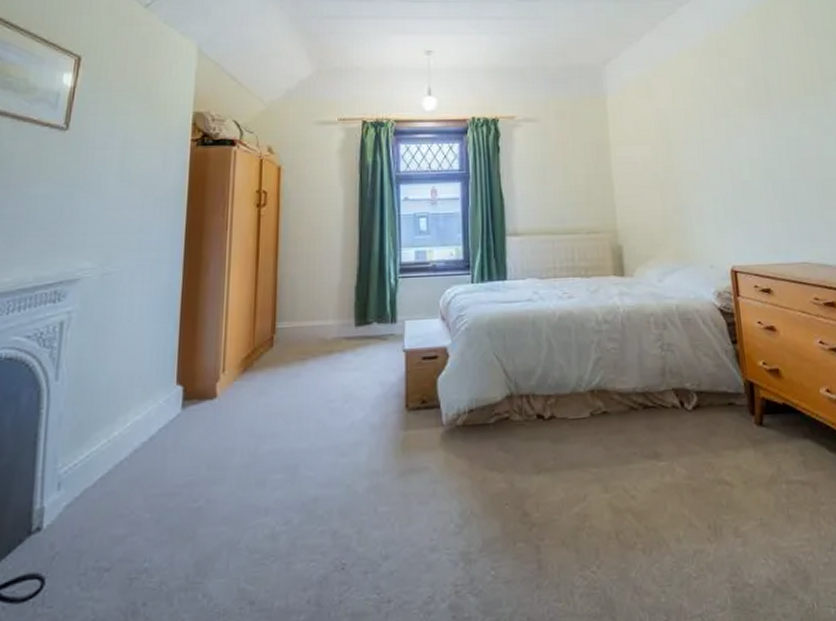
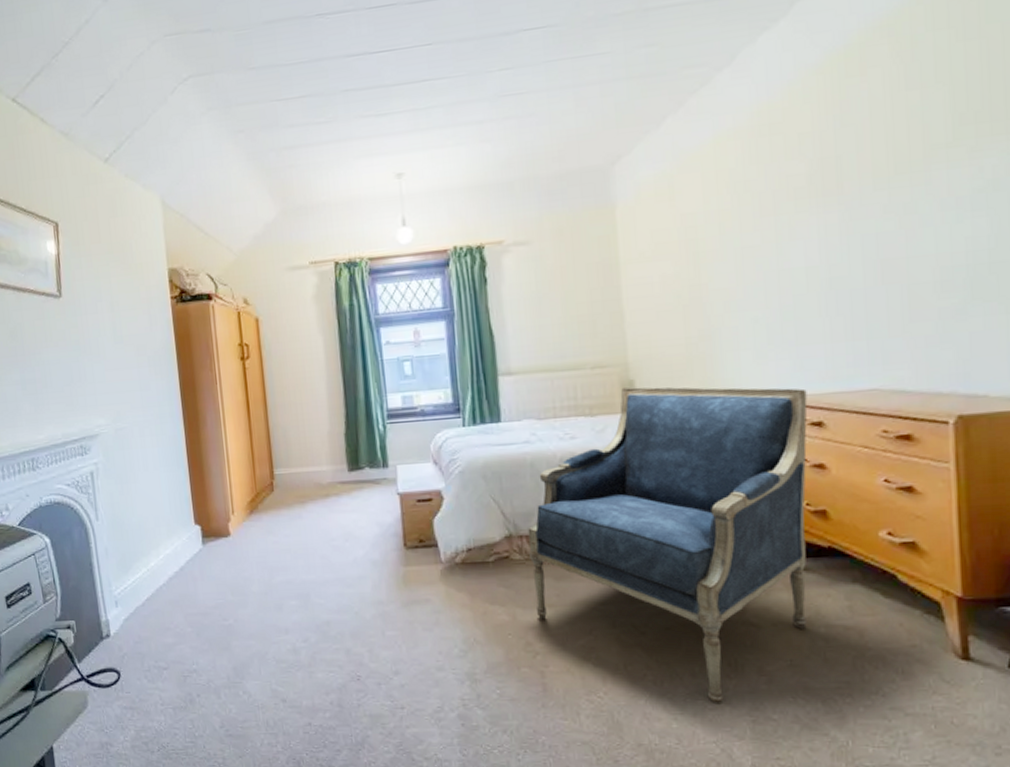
armchair: none [528,252,771,572] -> present [528,387,808,705]

